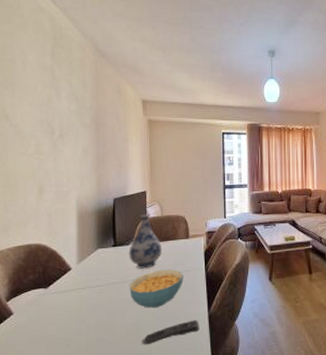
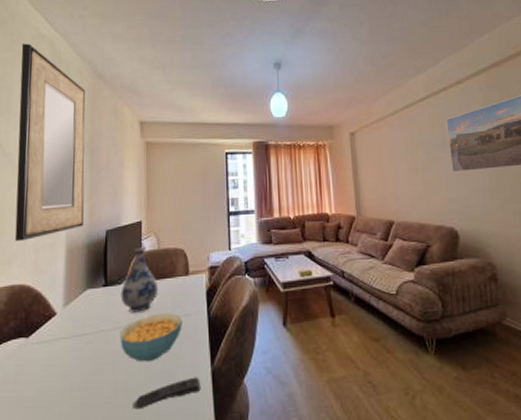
home mirror: none [21,16,93,206] -> present [14,43,86,242]

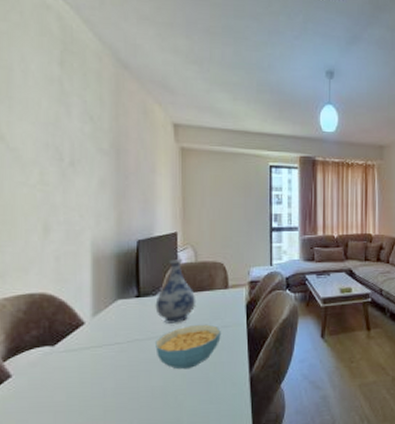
home mirror: present [14,43,86,242] -> none [20,12,112,248]
remote control: present [131,377,201,410] -> none [169,382,239,412]

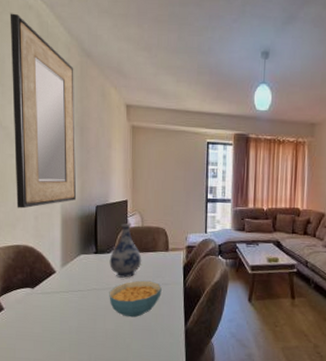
home mirror: none [20,12,112,248] -> present [9,13,77,209]

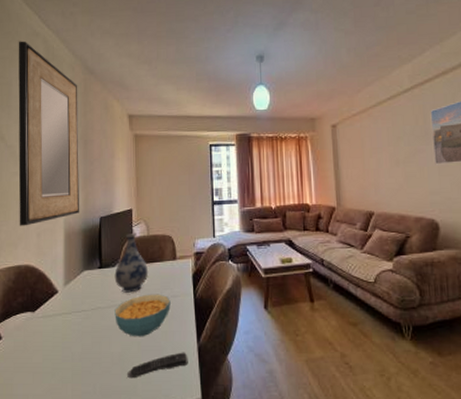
remote control: none [119,333,176,352] -> present [126,352,188,379]

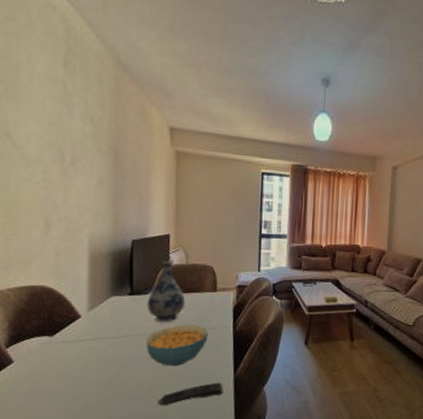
home mirror: present [18,41,80,226] -> none [28,13,108,243]

